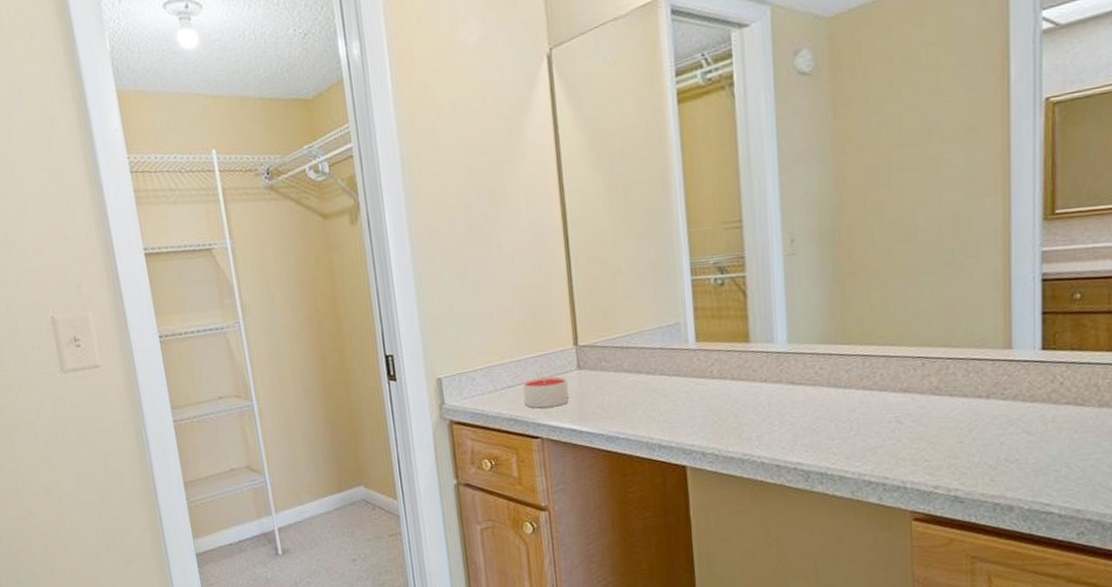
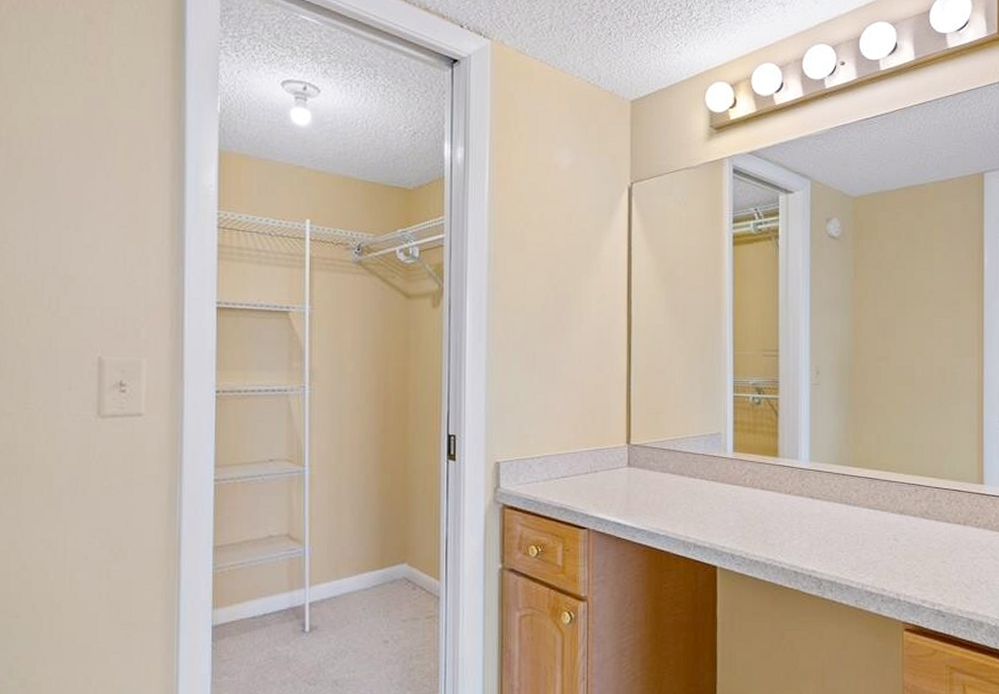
candle: present [523,376,569,409] -> none [576,471,617,500]

